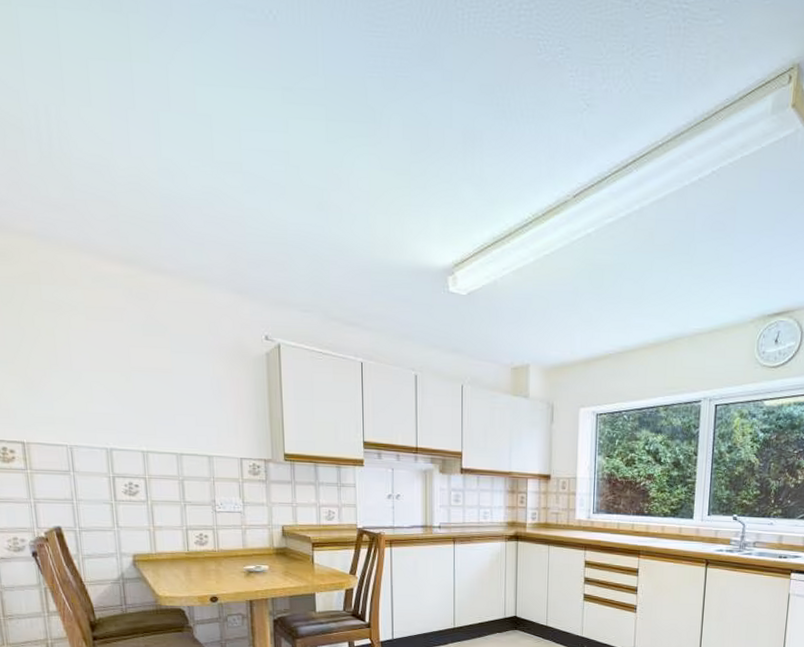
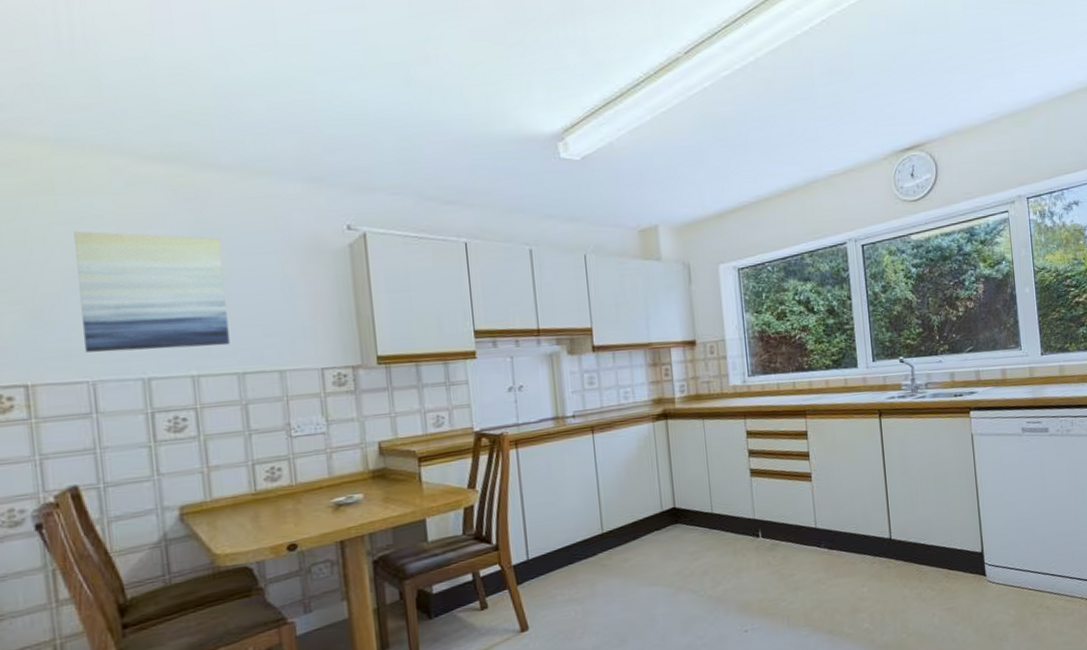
wall art: none [55,318,171,429] -> present [74,231,230,353]

